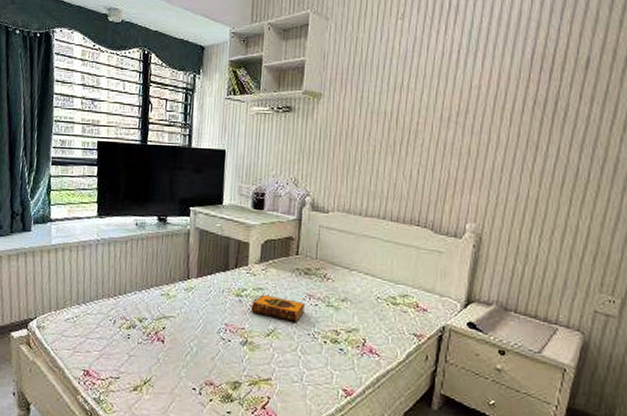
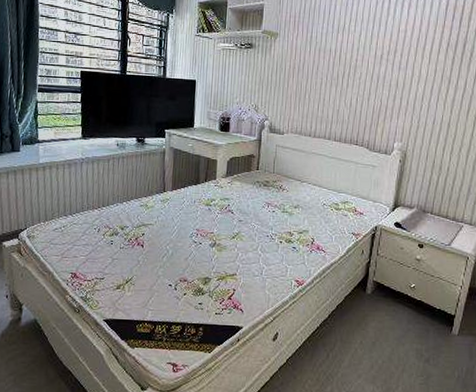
hardback book: present [251,294,306,322] -> none [219,203,265,226]

